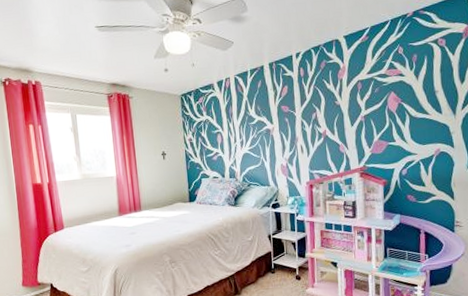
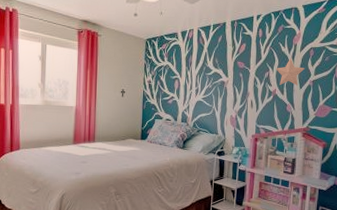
decorative star: none [323,94,354,125] -> present [276,58,305,86]

